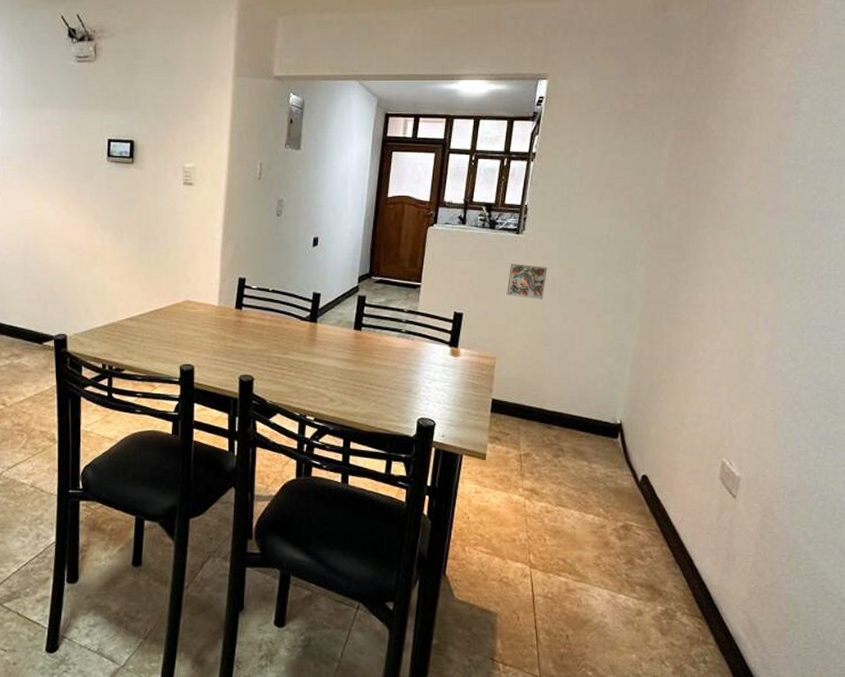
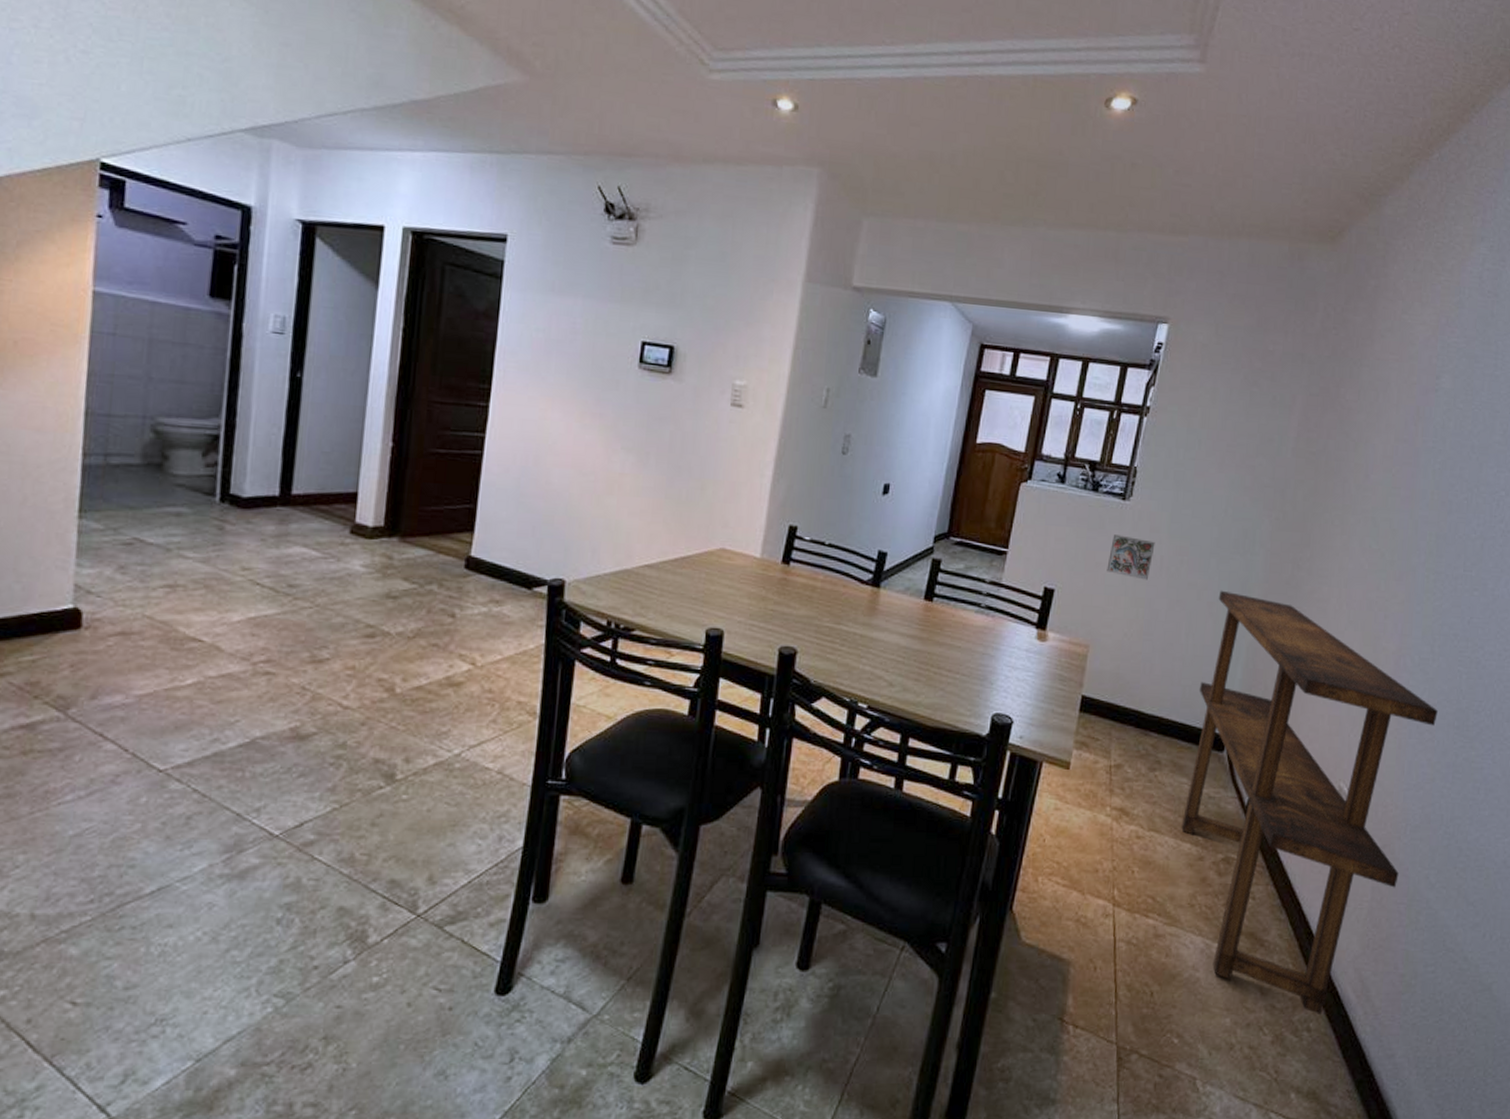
console table: none [584,303,809,650] -> present [1181,590,1438,1016]

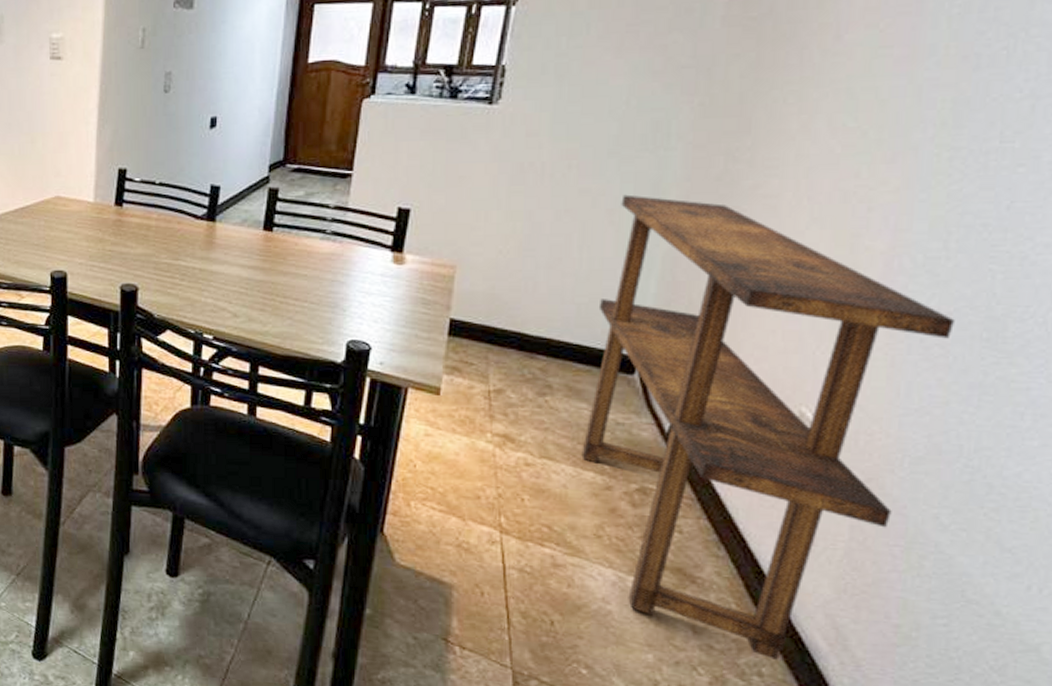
decorative tile: present [1106,534,1155,580] -> none [473,143,533,191]

